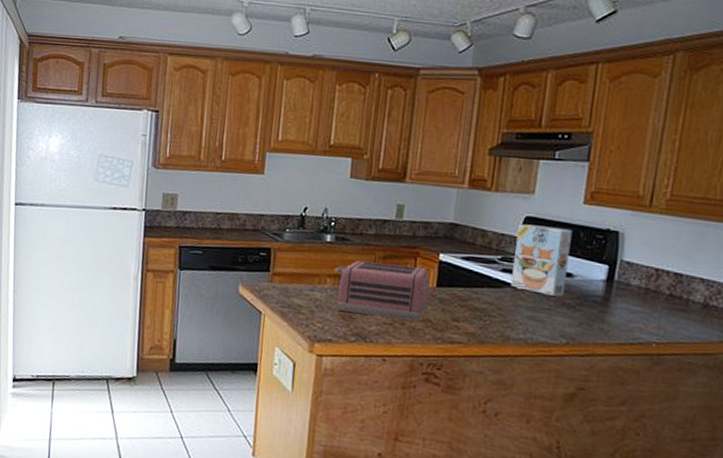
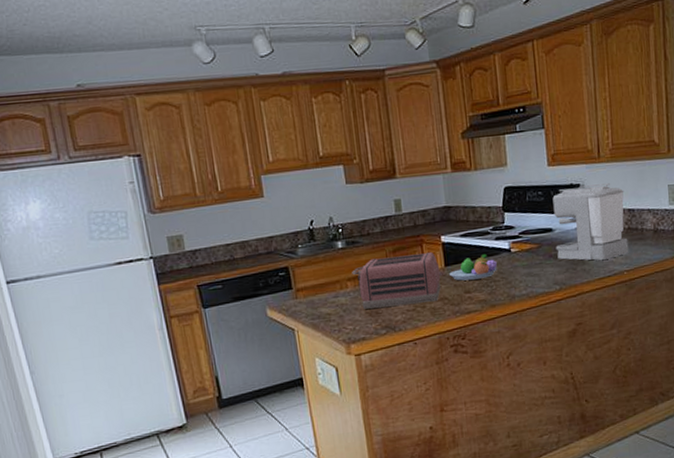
fruit bowl: none [440,283,497,310] -> present [450,254,497,281]
cereal box: present [511,223,573,297] -> none [499,190,549,252]
coffee maker: none [571,232,674,324] -> present [552,183,629,260]

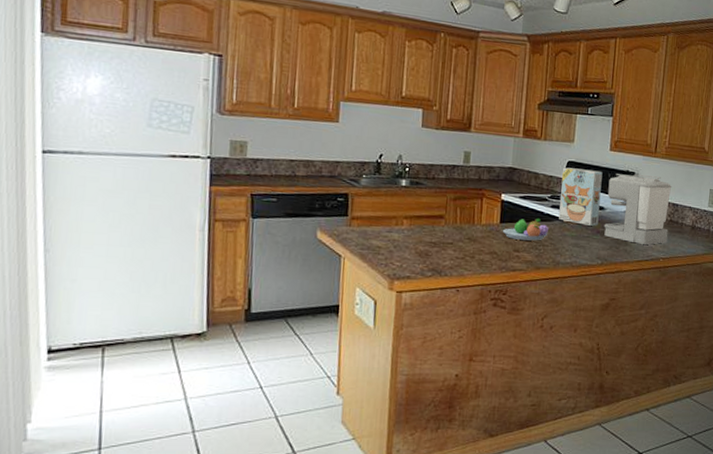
toaster: present [352,251,441,309] -> none [410,202,495,254]
cereal box: none [499,190,549,252] -> present [559,167,603,226]

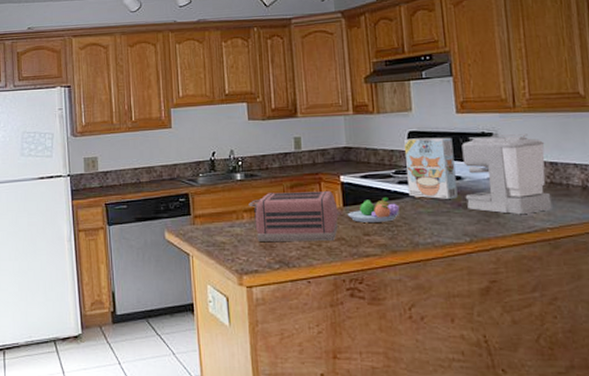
toaster: none [410,202,495,254] -> present [249,190,339,241]

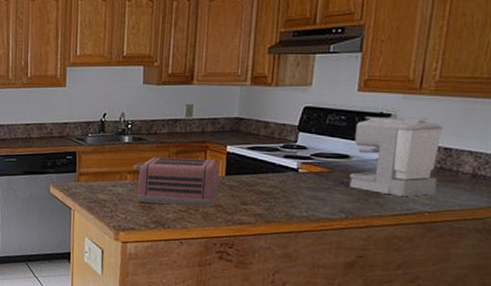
fruit bowl: present [348,198,400,222] -> none [229,170,281,193]
cereal box: present [403,137,458,199] -> none [293,113,348,176]

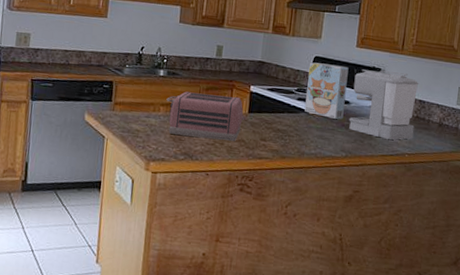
cereal box: none [293,113,348,176] -> present [305,62,349,119]

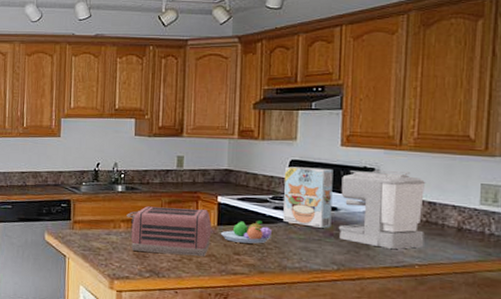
fruit bowl: none [251,109,294,131] -> present [221,221,272,244]

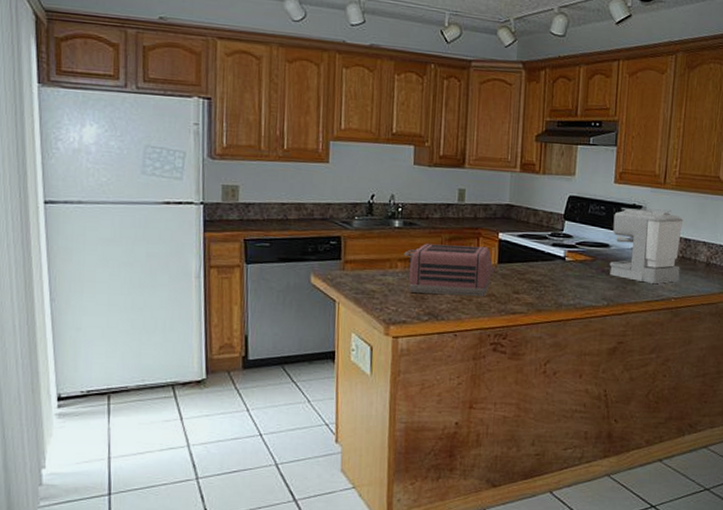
fruit bowl: present [221,221,272,244] -> none [501,258,550,282]
cereal box: present [283,166,333,228] -> none [560,202,607,265]

